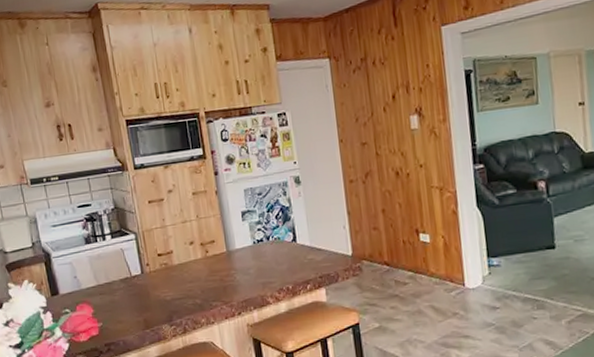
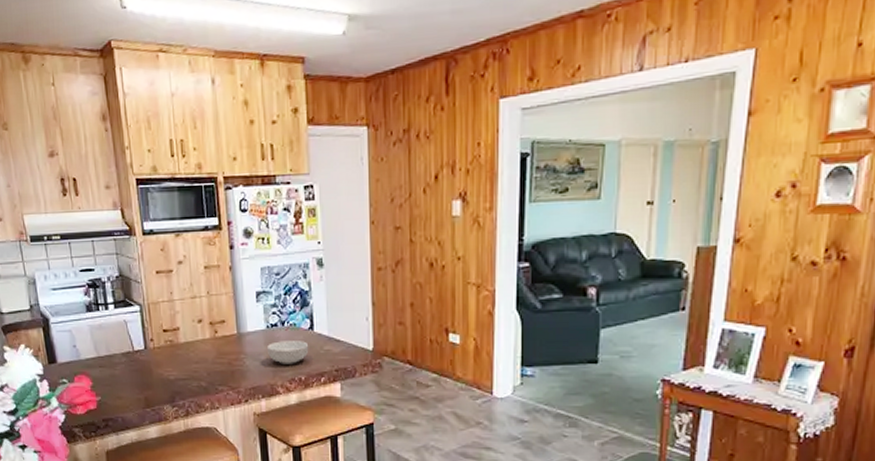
cereal bowl: none [255,252,294,276] -> present [268,341,309,364]

